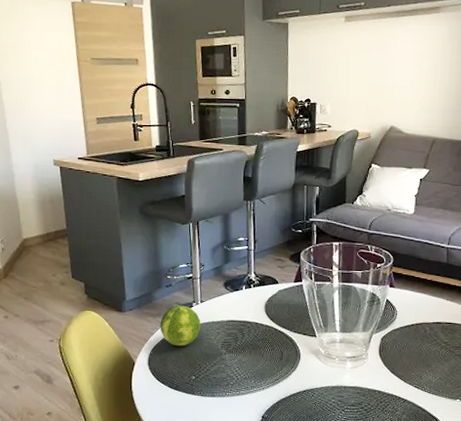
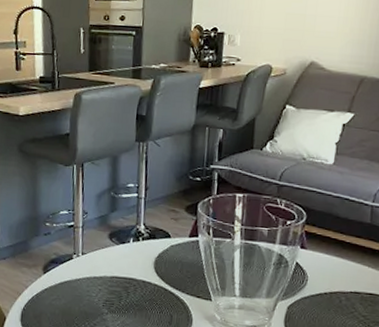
fruit: present [160,305,201,347] -> none [35,256,81,303]

